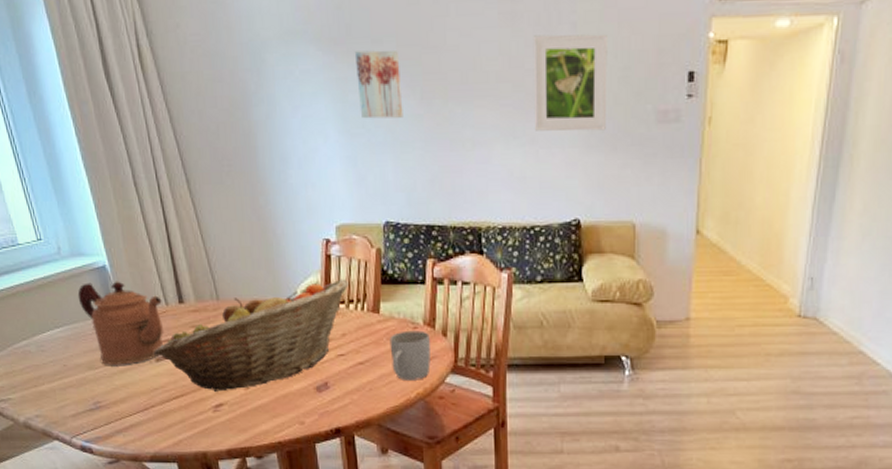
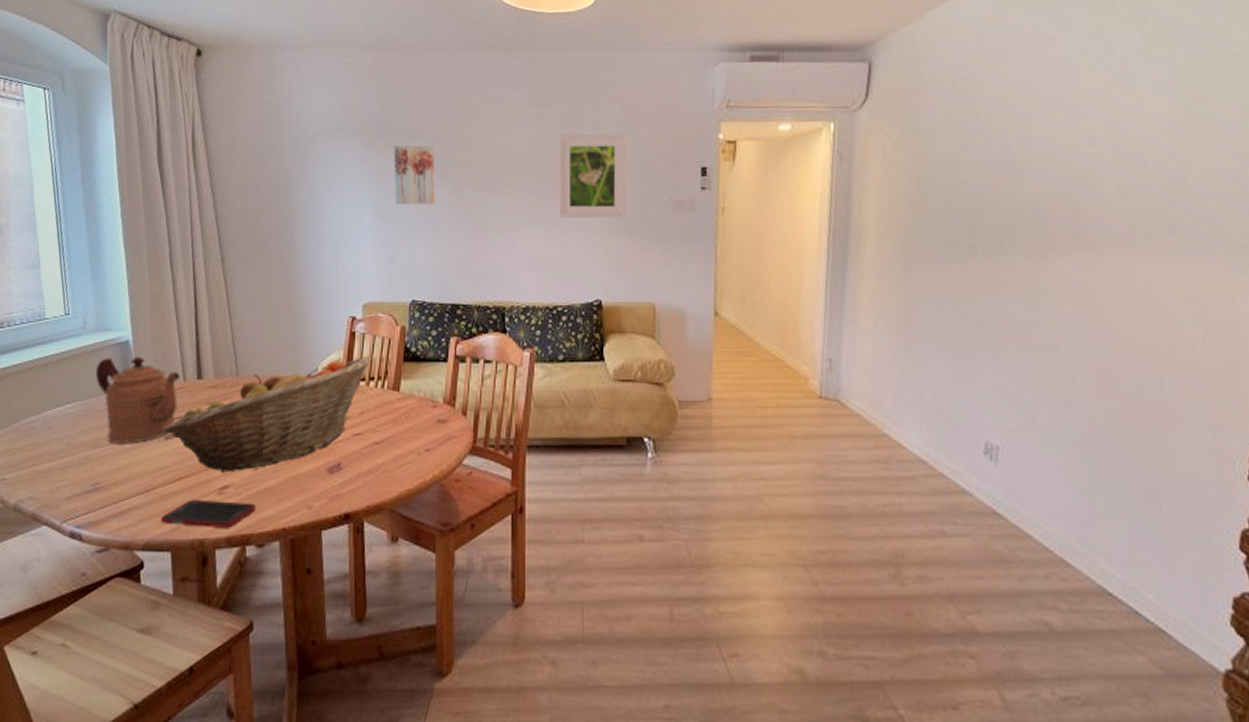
cell phone: none [162,417,251,442] -> present [160,500,256,528]
mug: present [389,330,431,380] -> none [408,409,449,462]

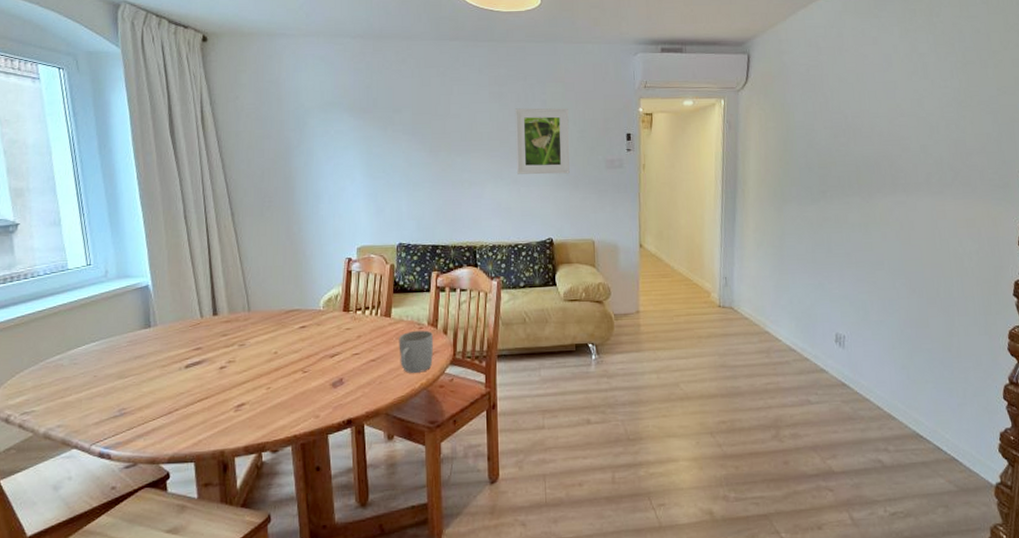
coffeepot: present [95,356,180,443] -> none [118,298,197,374]
cell phone: present [160,500,256,528] -> none [183,416,270,440]
fruit basket: present [163,356,371,473] -> none [183,290,366,393]
wall art: present [393,145,436,205] -> none [379,117,416,166]
mug: none [408,409,449,462] -> present [399,330,433,373]

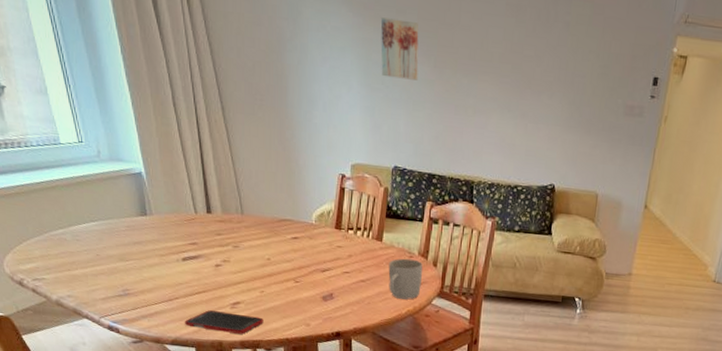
cell phone: none [183,416,270,440] -> present [184,310,264,334]
wall art: none [379,117,416,166] -> present [380,17,419,80]
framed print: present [514,108,570,175] -> none [526,28,593,115]

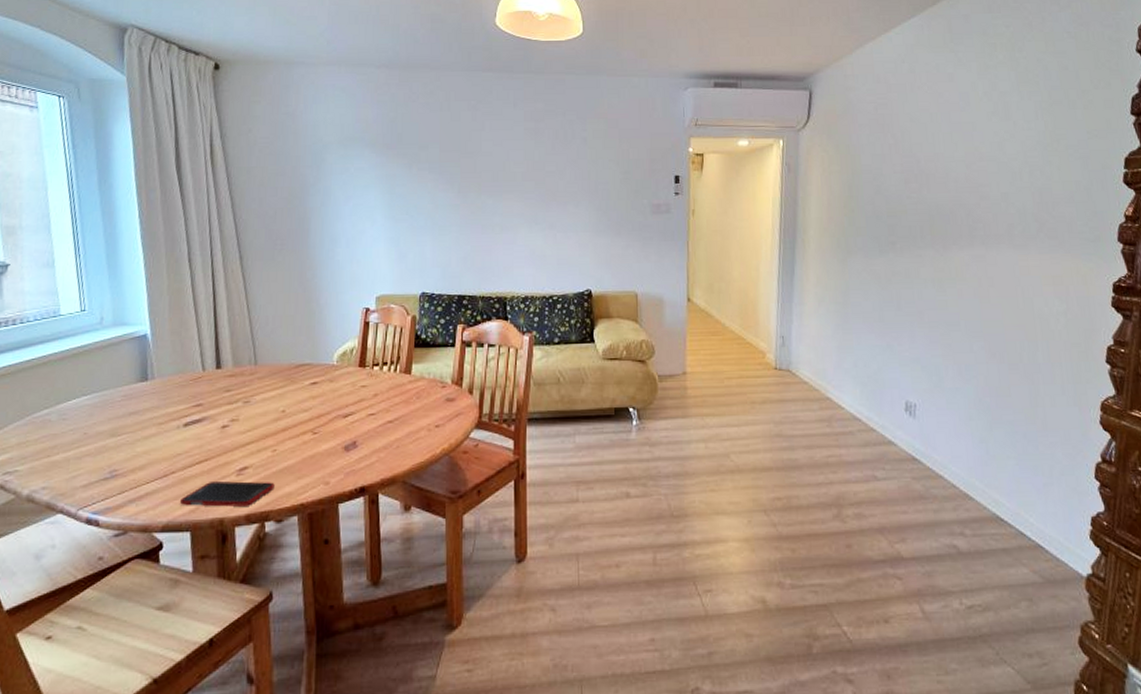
wall art: present [380,17,419,80] -> none [403,154,443,207]
mug: present [388,258,423,300] -> none [419,389,457,437]

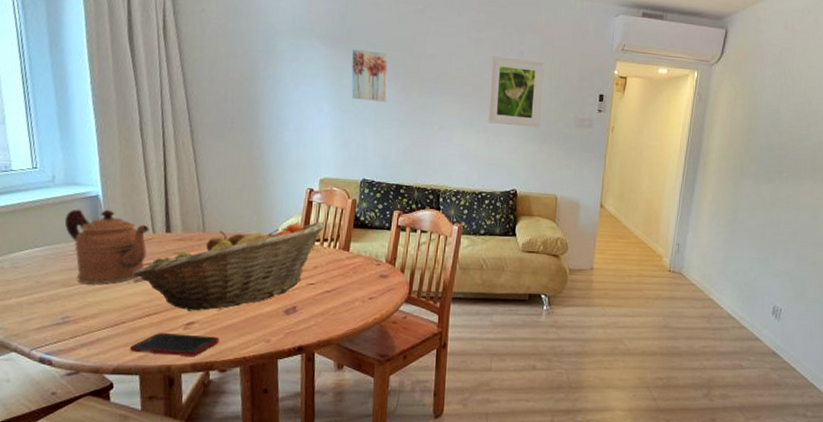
coffeepot: none [112,348,199,432] -> present [64,209,150,284]
fruit basket: none [182,343,384,455] -> present [132,221,325,311]
wall art: none [403,154,443,207] -> present [351,49,388,102]
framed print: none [552,146,612,219] -> present [487,56,545,128]

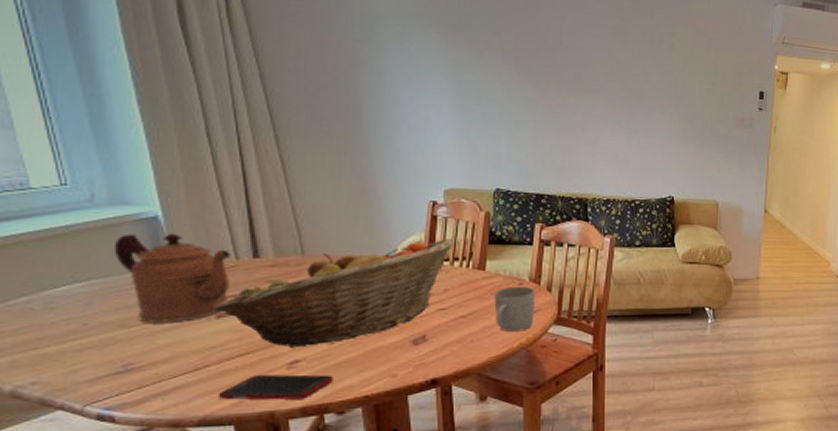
wall art: present [351,49,388,102] -> none [473,39,519,100]
mug: none [355,266,390,308] -> present [494,286,535,332]
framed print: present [487,56,545,128] -> none [637,48,699,128]

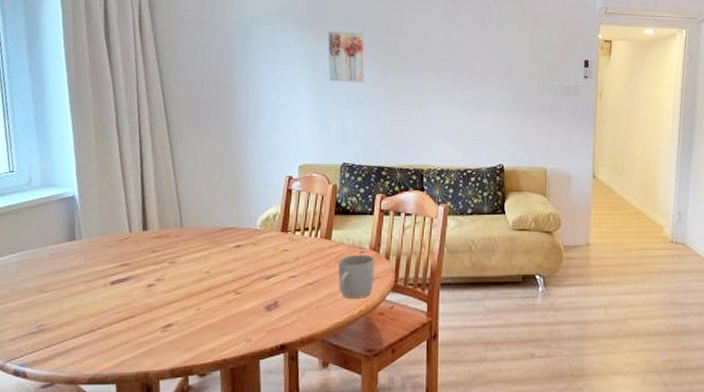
coffeepot: present [113,233,231,323] -> none [40,210,126,288]
fruit basket: present [213,238,454,348] -> none [108,210,306,312]
cell phone: present [217,374,333,400] -> none [105,337,199,361]
wall art: none [473,39,519,100] -> present [327,31,365,82]

